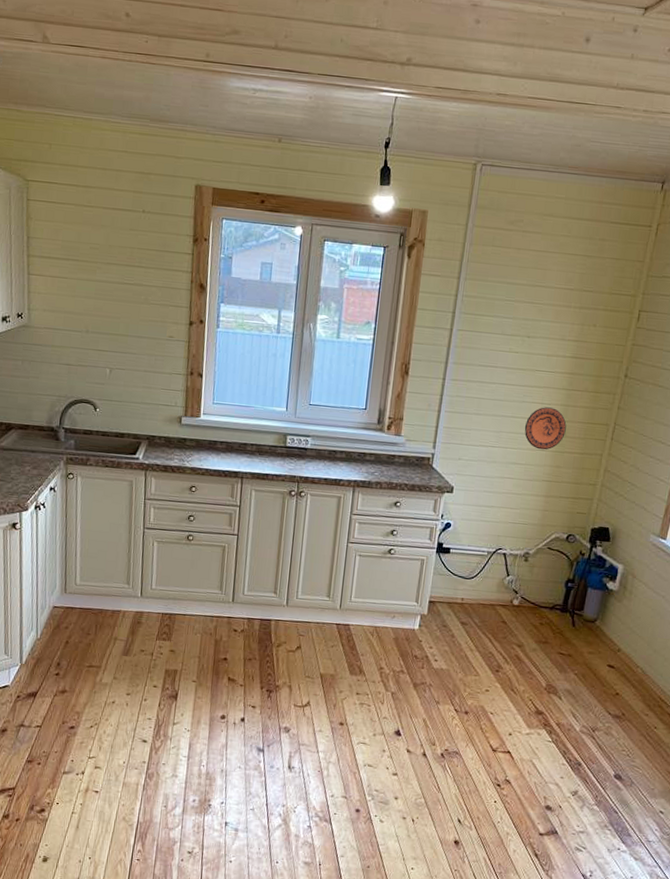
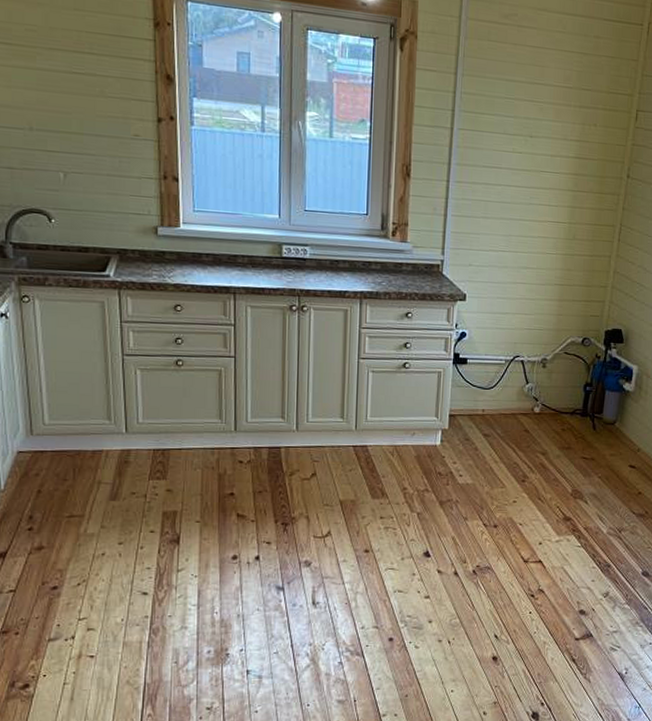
decorative plate: present [524,407,567,450] -> none [533,209,574,254]

